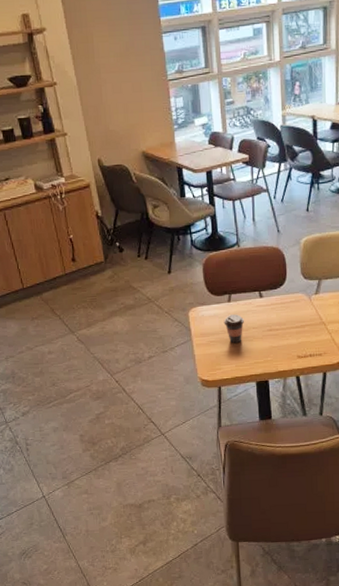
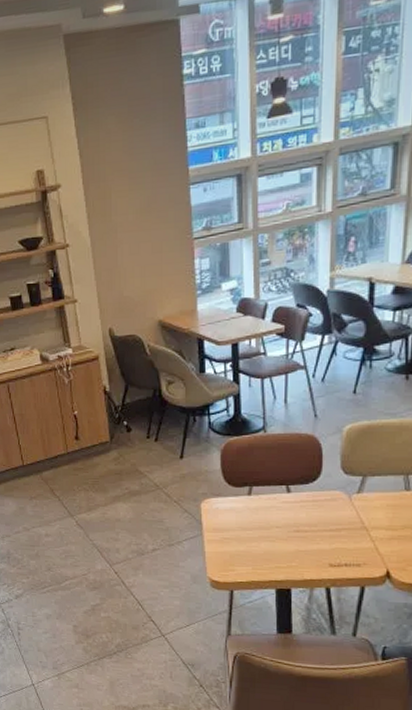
coffee cup: present [223,314,245,344] -> none [241,510,267,544]

